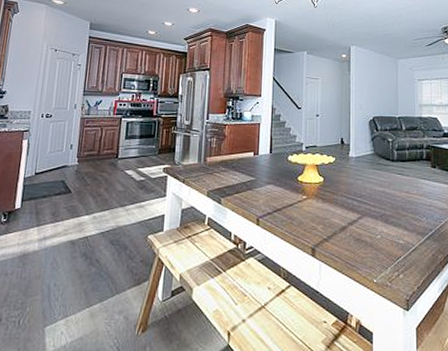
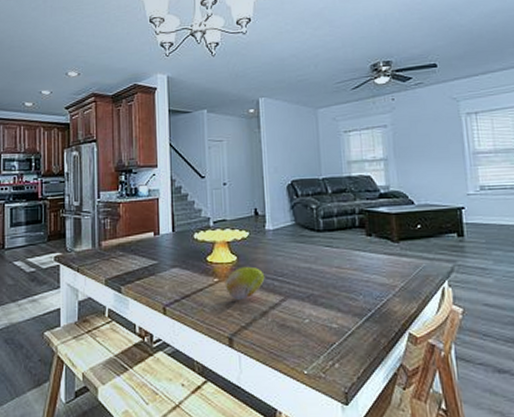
fruit: none [311,187,346,216] -> present [225,266,265,300]

